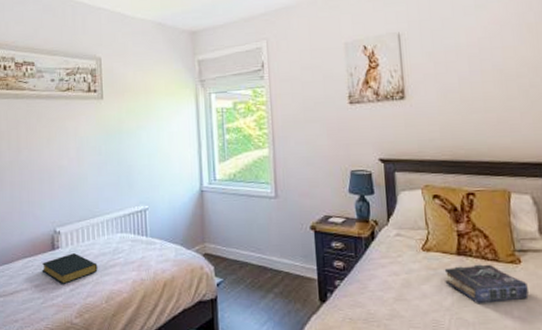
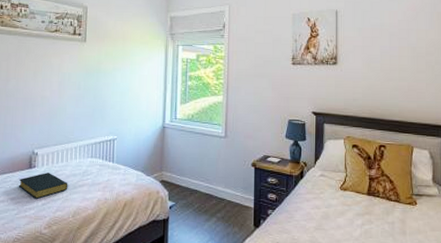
book: present [444,264,529,305] -> none [356,203,420,237]

